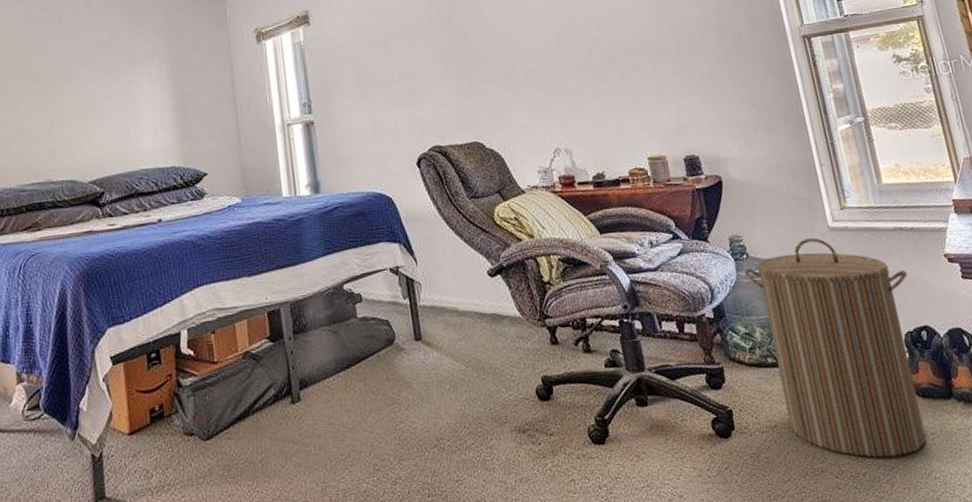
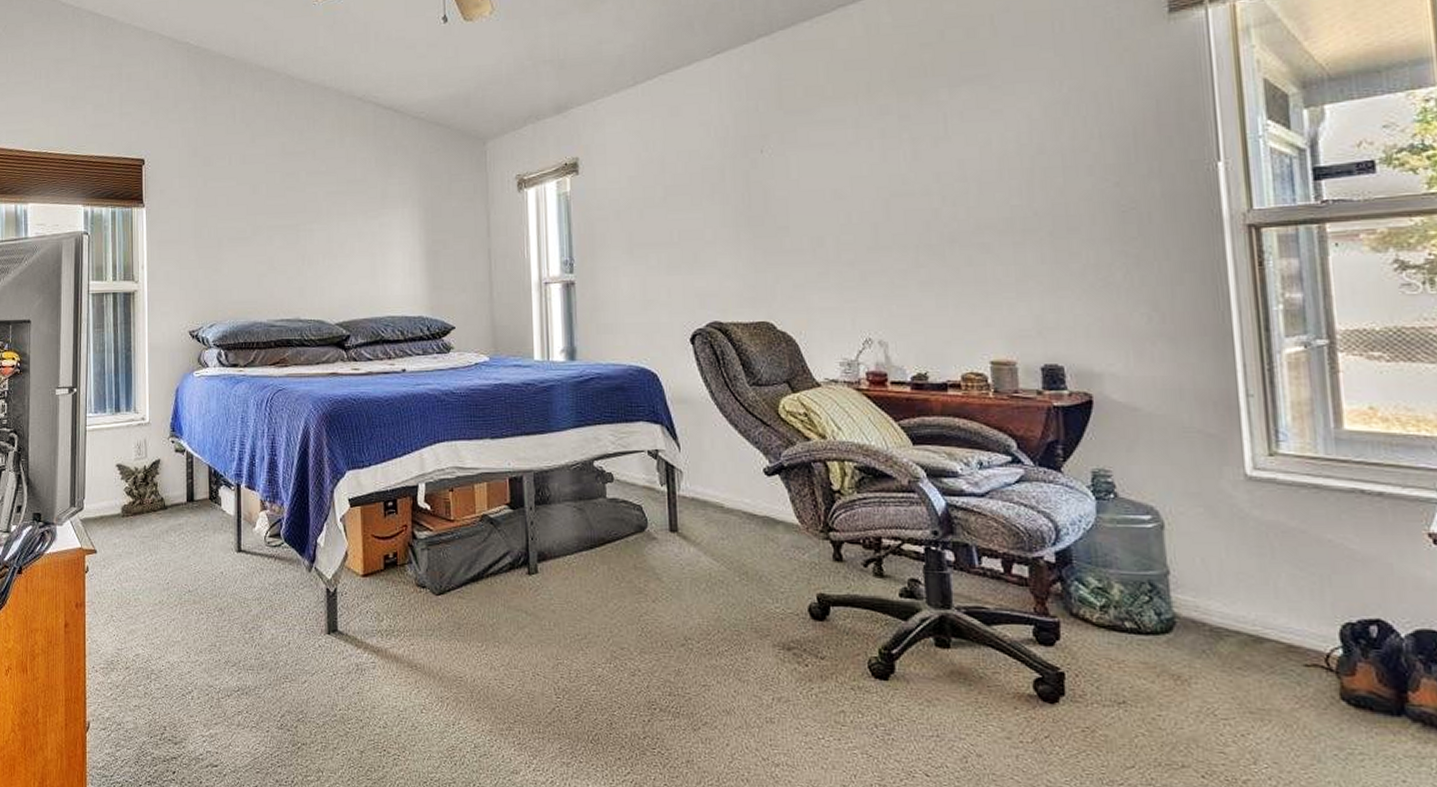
laundry hamper: present [744,238,926,458] -> none [1109,486,1362,772]

